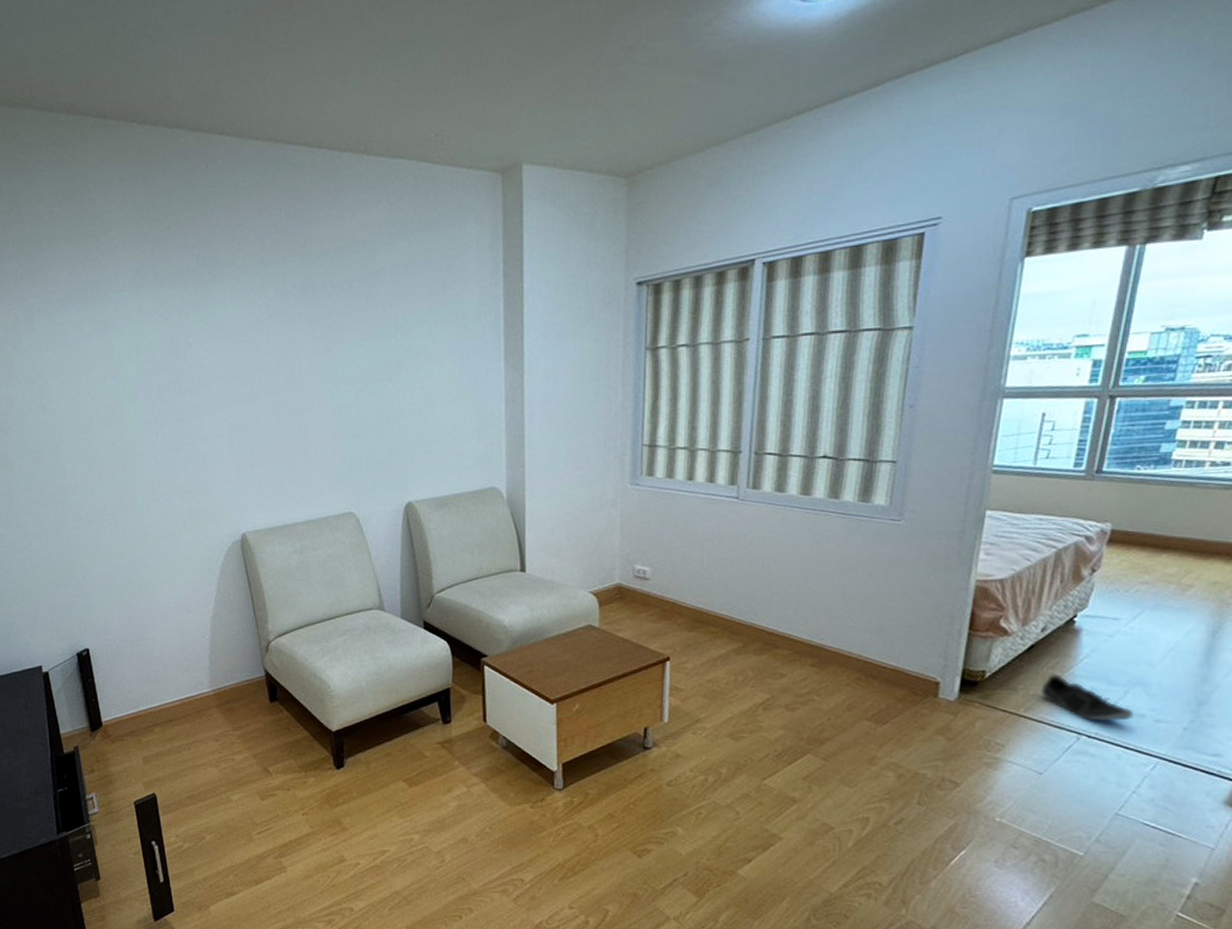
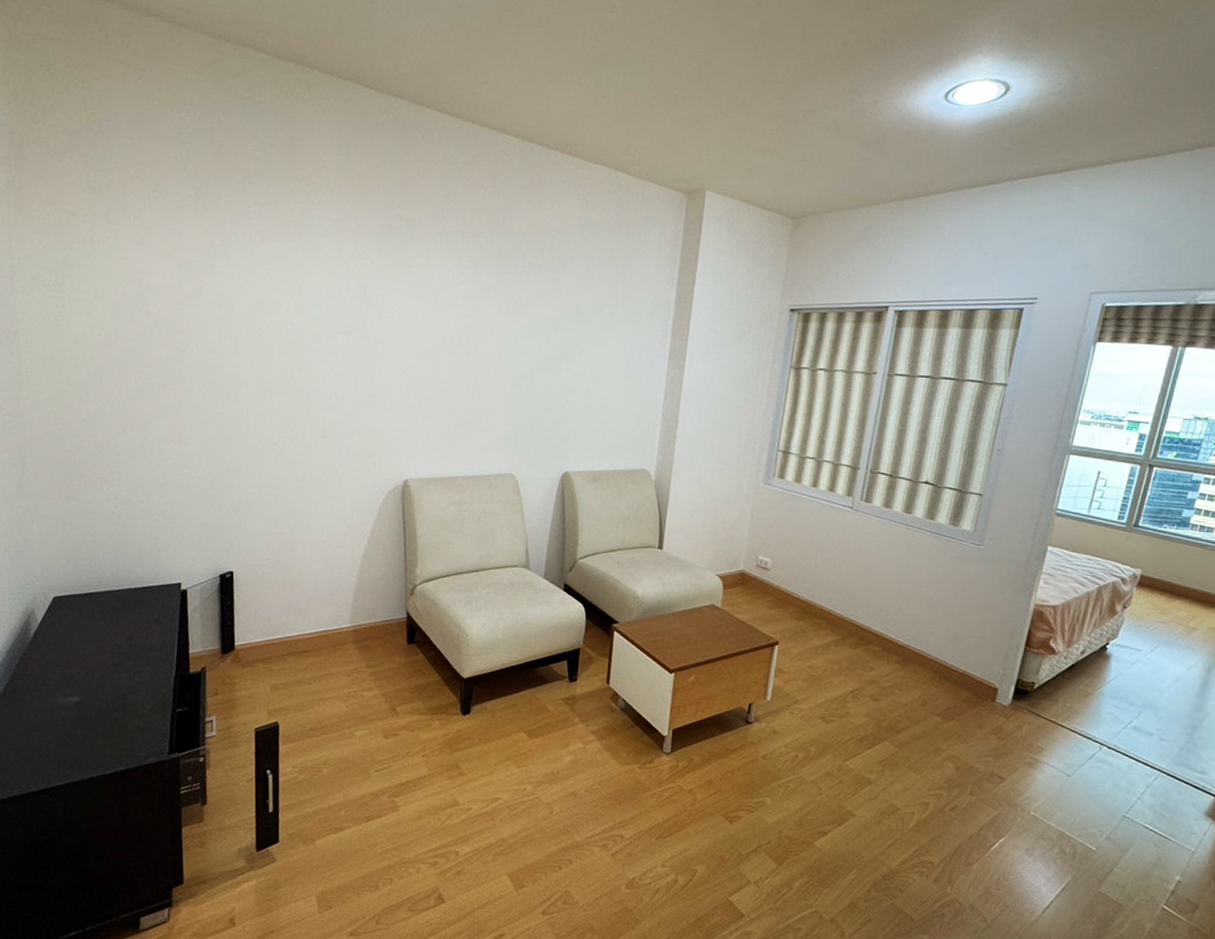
shoe: present [1039,673,1134,722] -> none [1074,690,1145,737]

